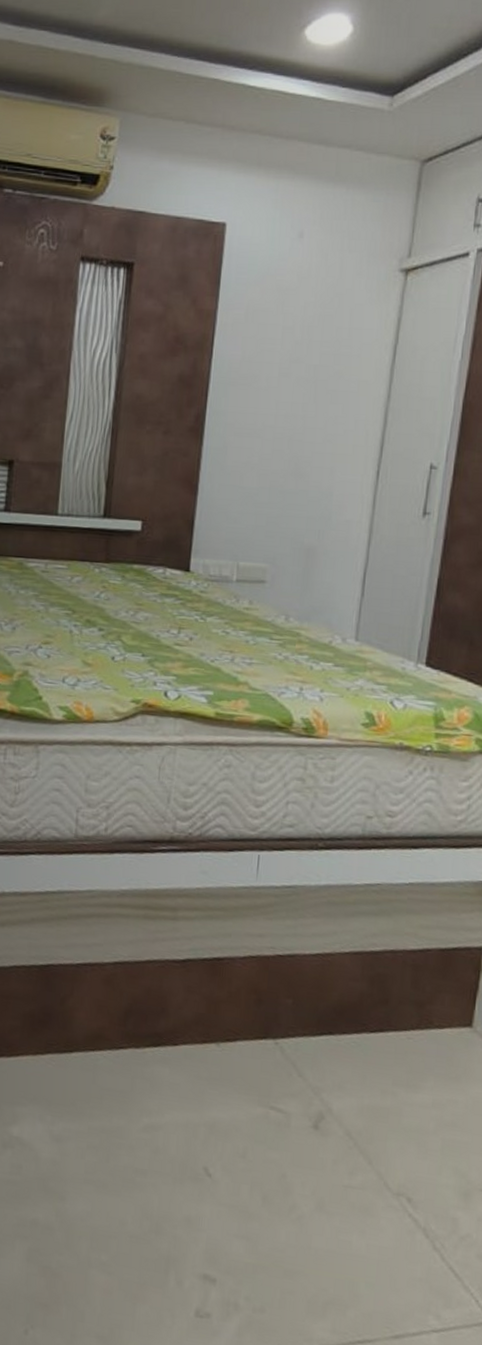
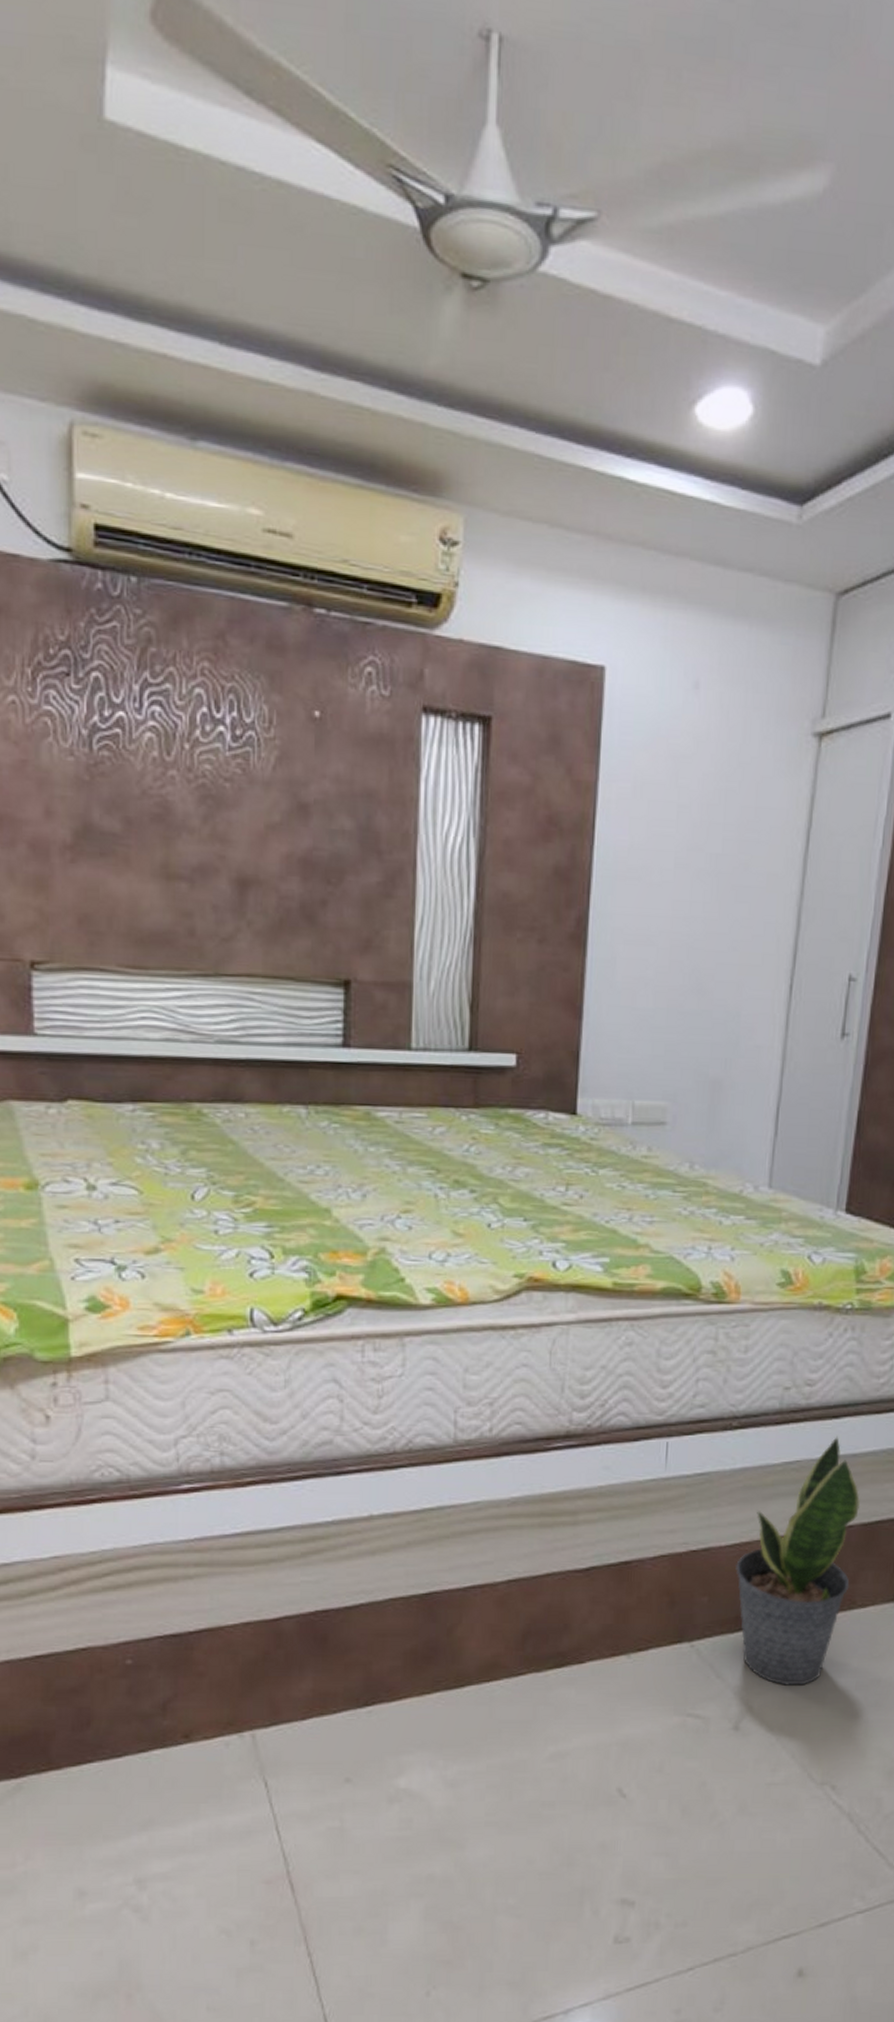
potted plant: none [318,864,438,1096] -> present [736,1436,860,1686]

